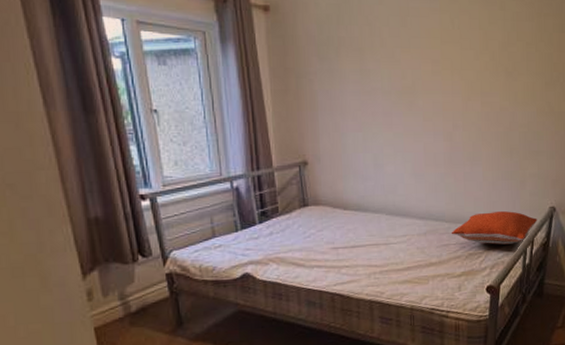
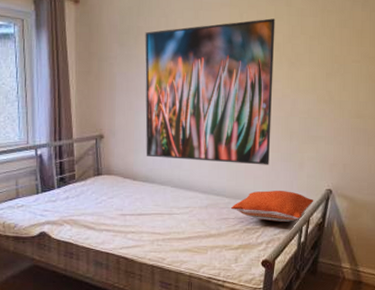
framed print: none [347,24,490,185] -> present [144,18,275,165]

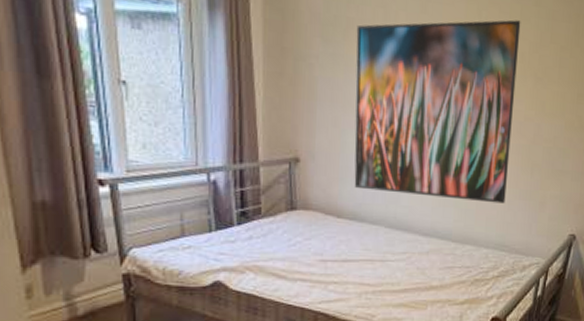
pillow: present [230,190,314,222] -> none [456,234,555,272]

